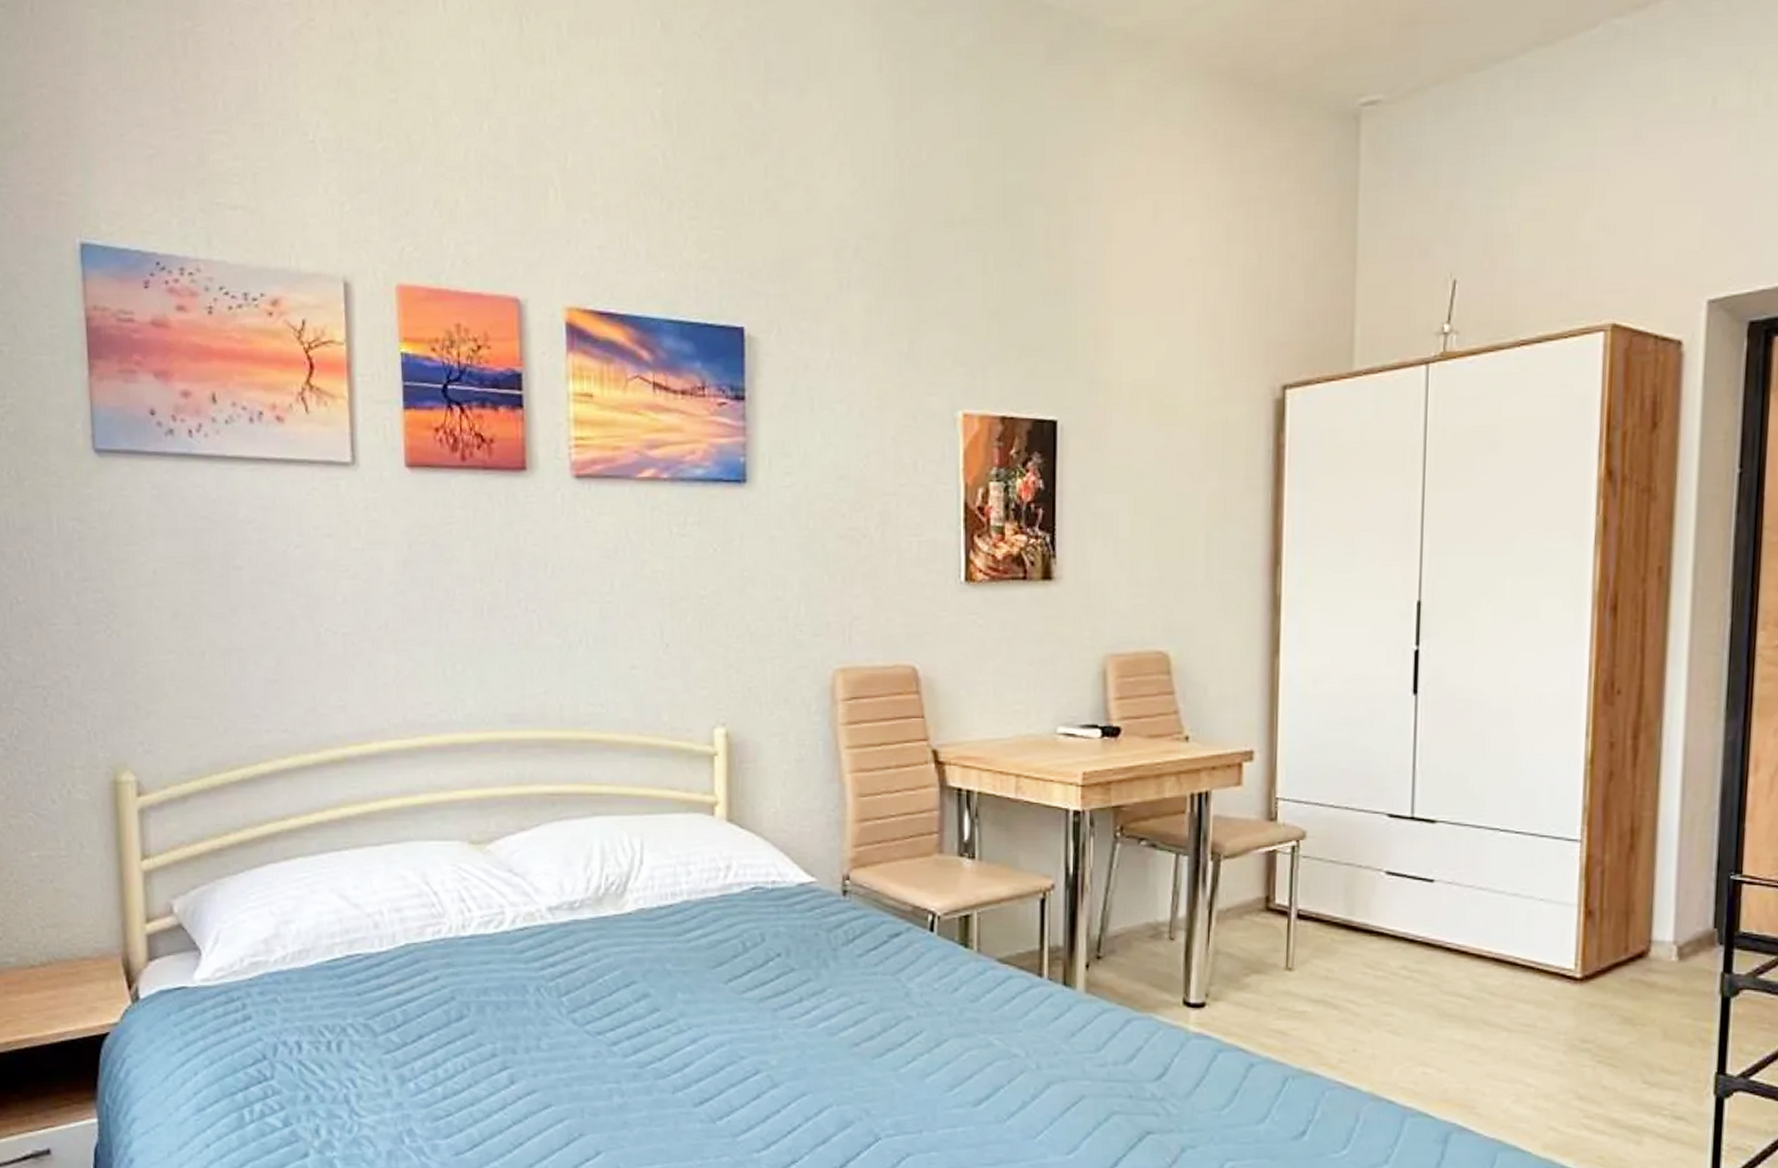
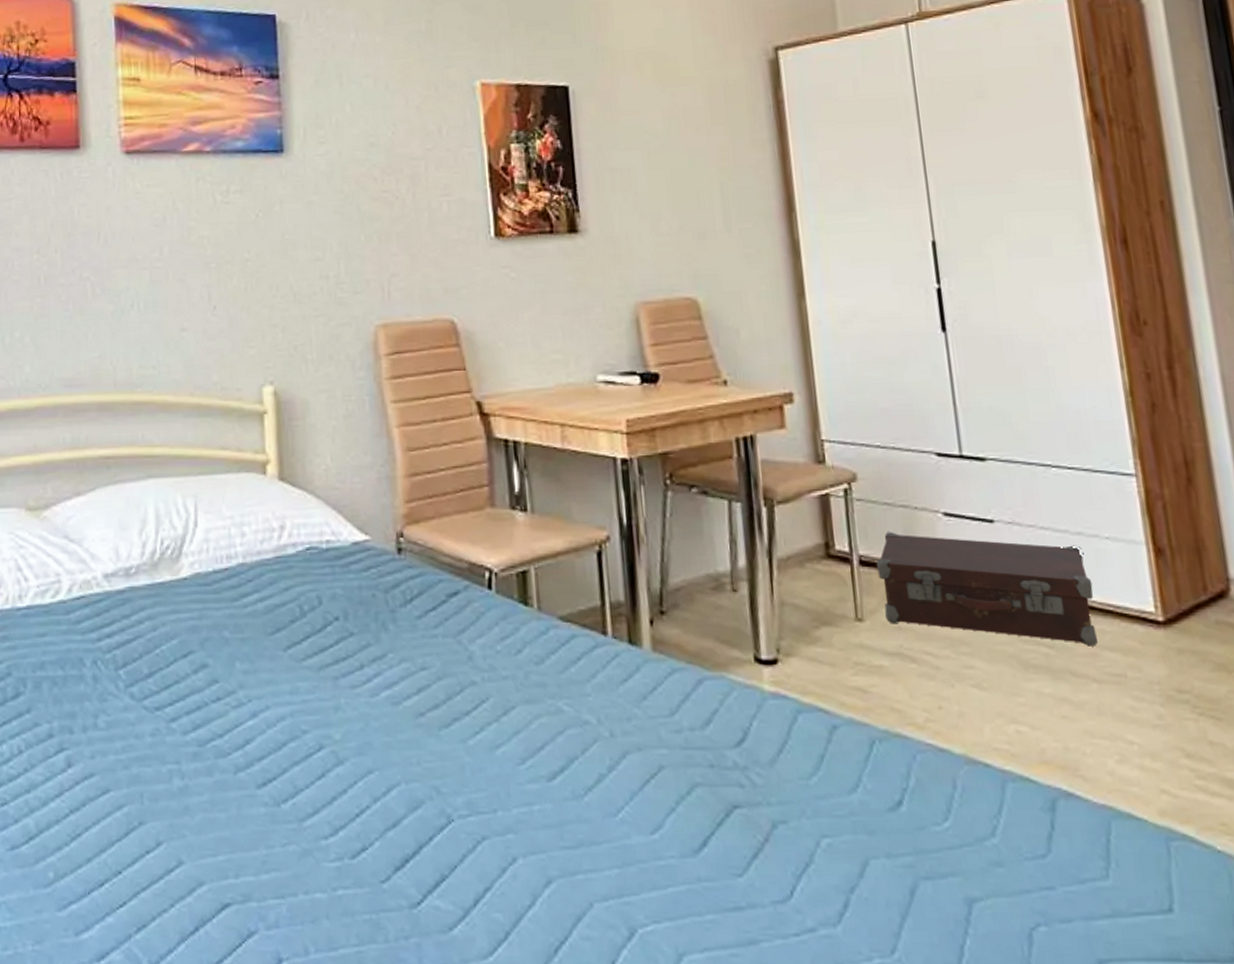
suitcase: none [1312,888,1519,999] -> present [876,532,1098,646]

